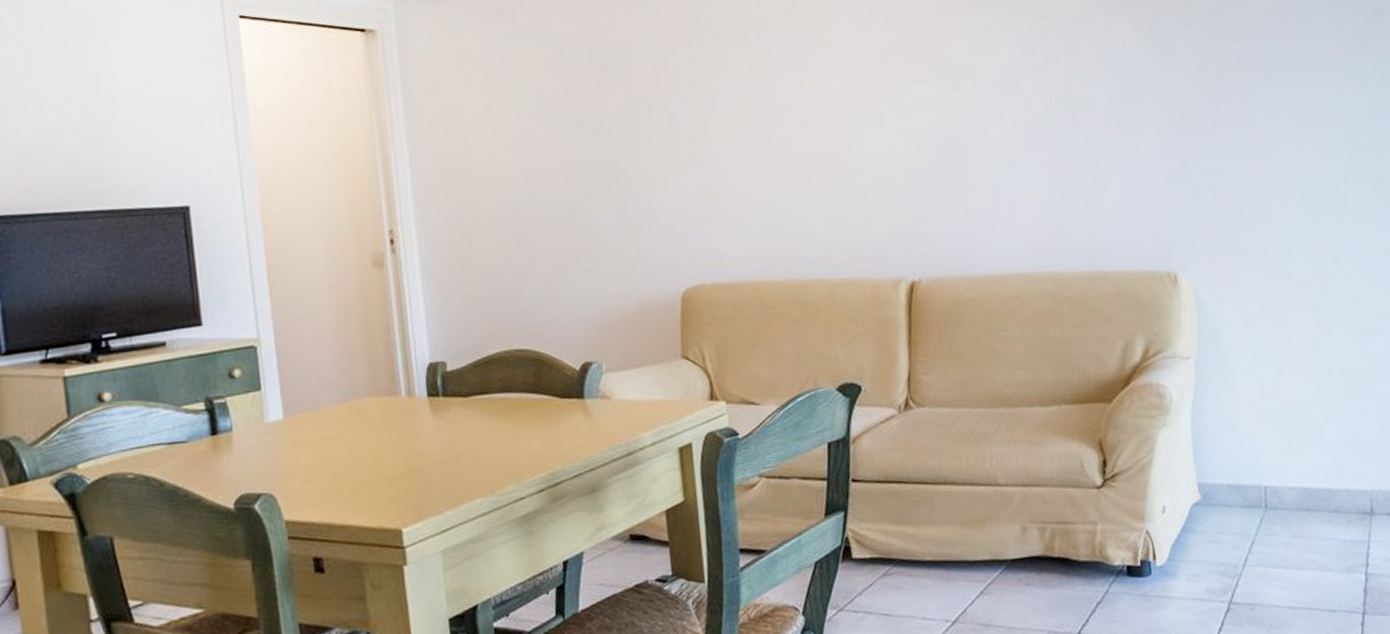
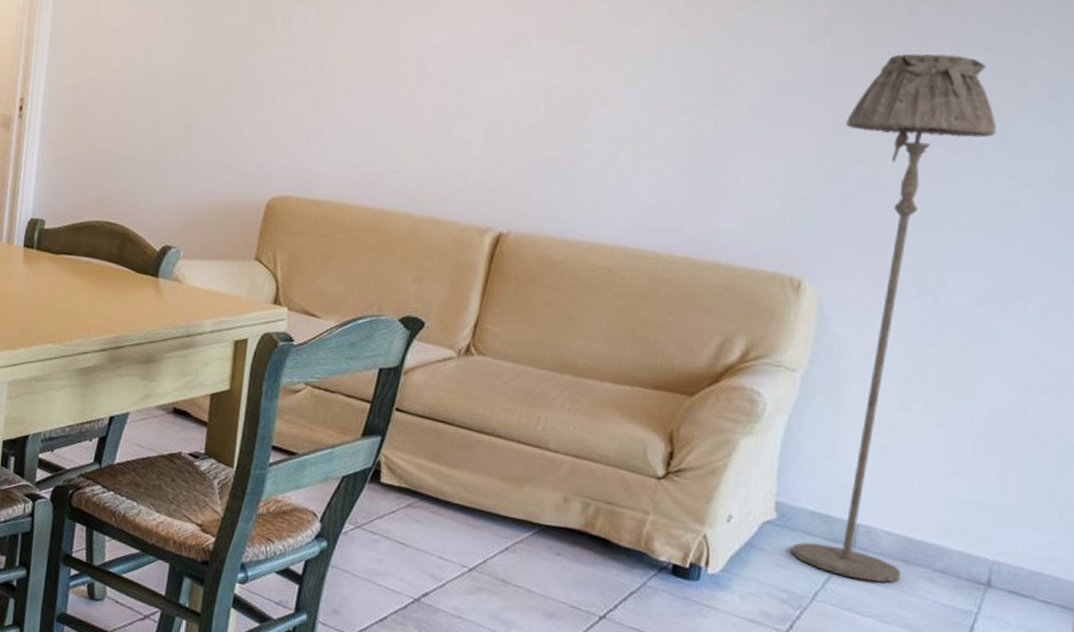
floor lamp: none [1182,46,1307,537] -> present [791,53,997,583]

